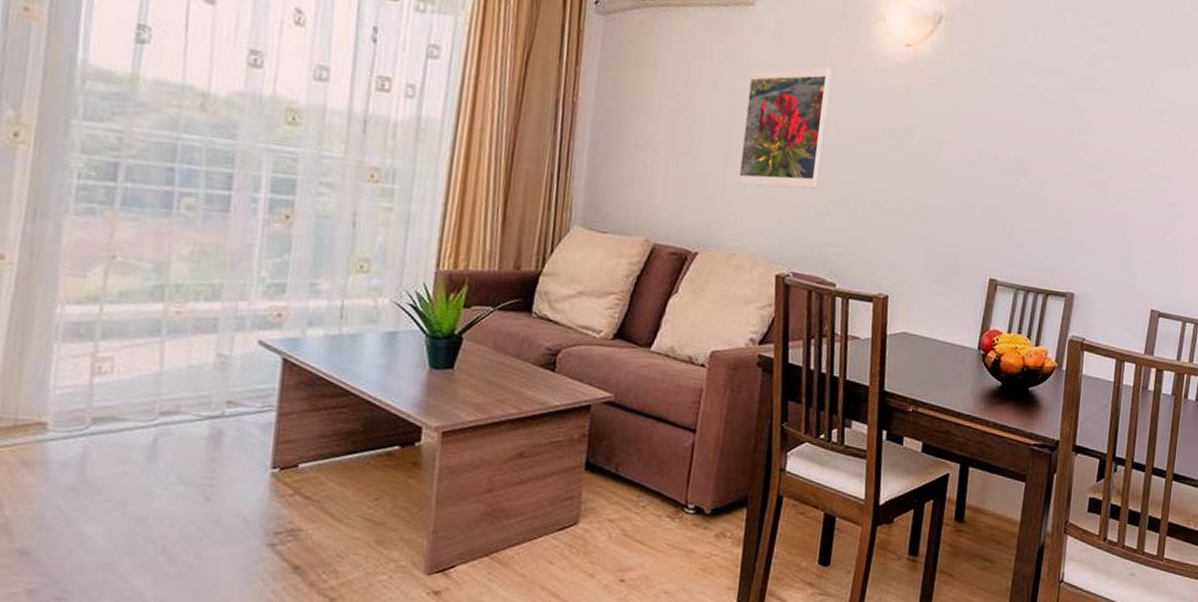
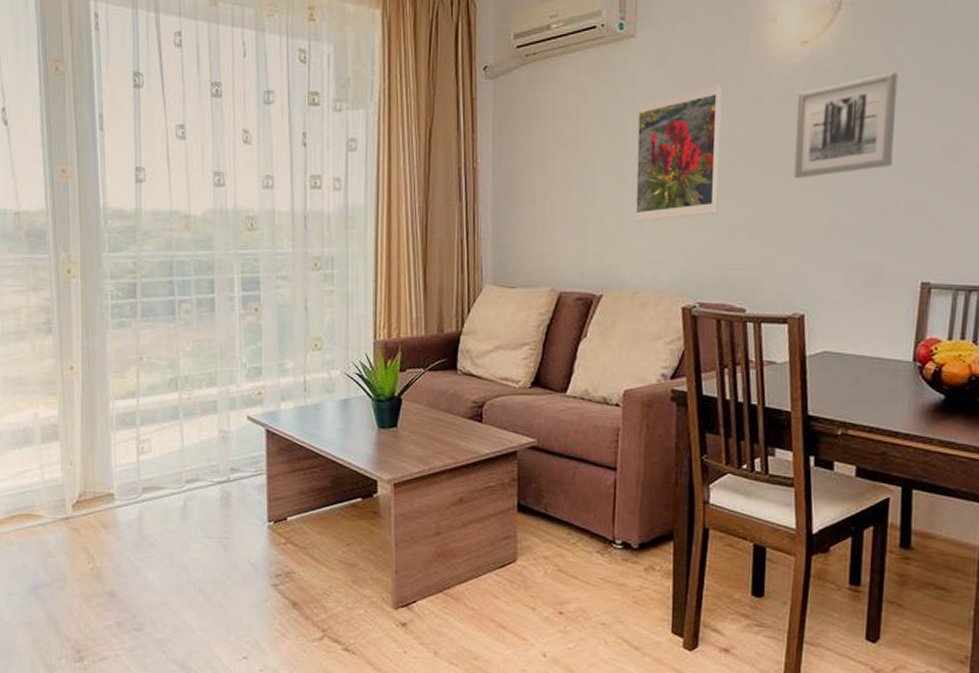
wall art: none [889,87,984,172] -> present [794,72,898,179]

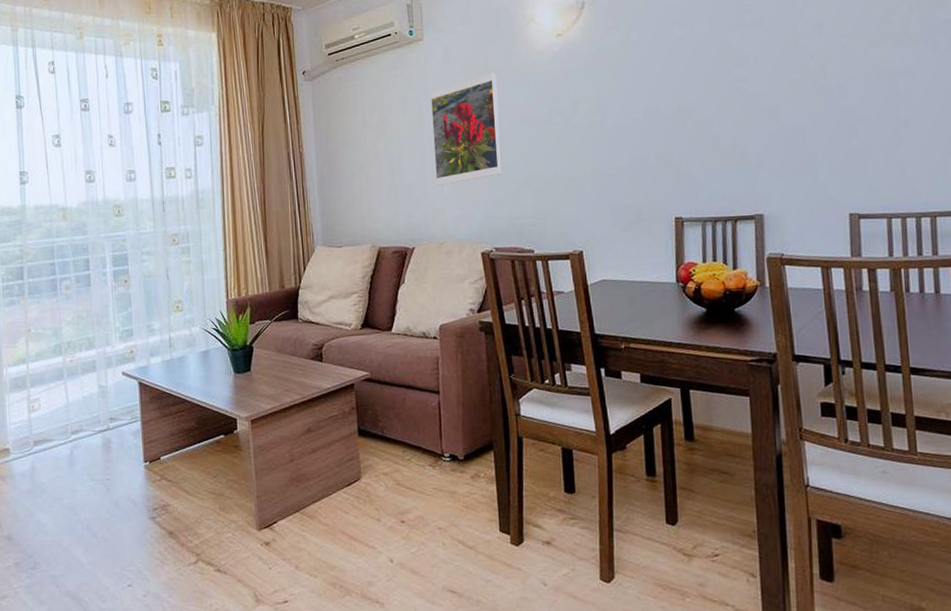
wall art: present [794,72,898,179] -> none [558,53,640,142]

